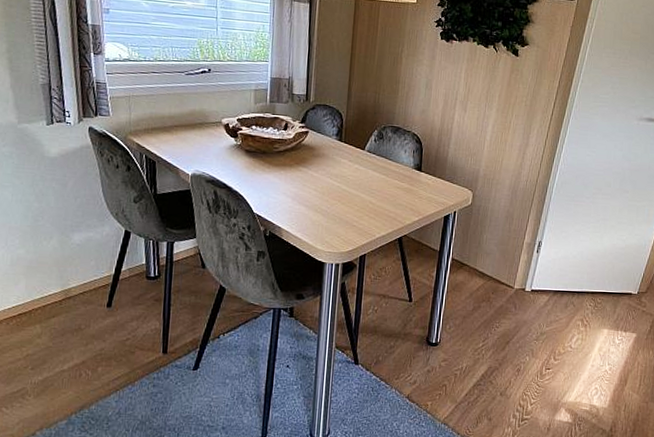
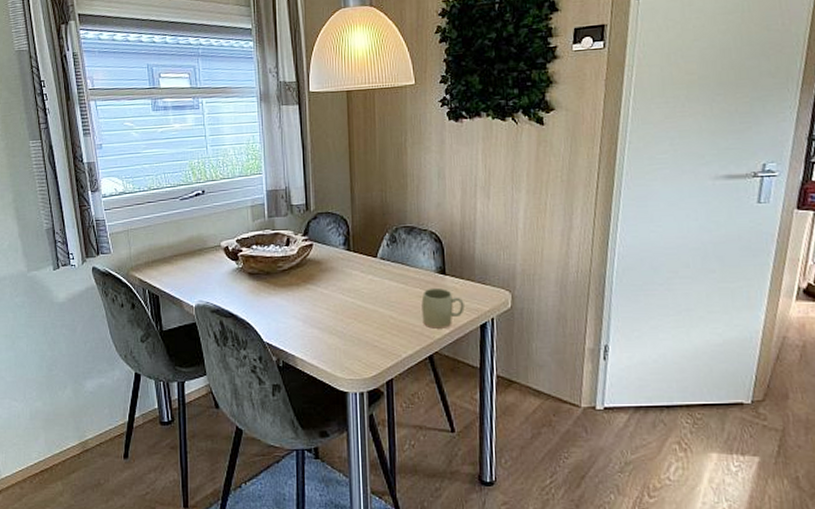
mug: none [397,181,434,216] -> present [421,287,465,329]

